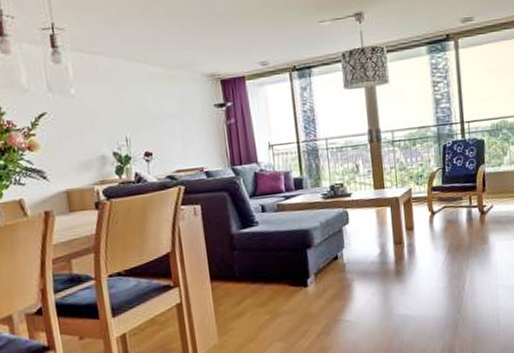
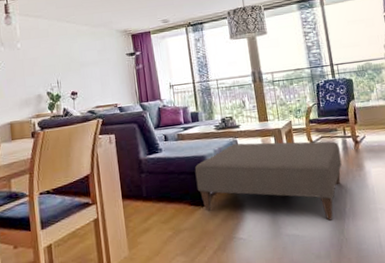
ottoman: none [296,211,465,299] -> present [194,141,342,221]

